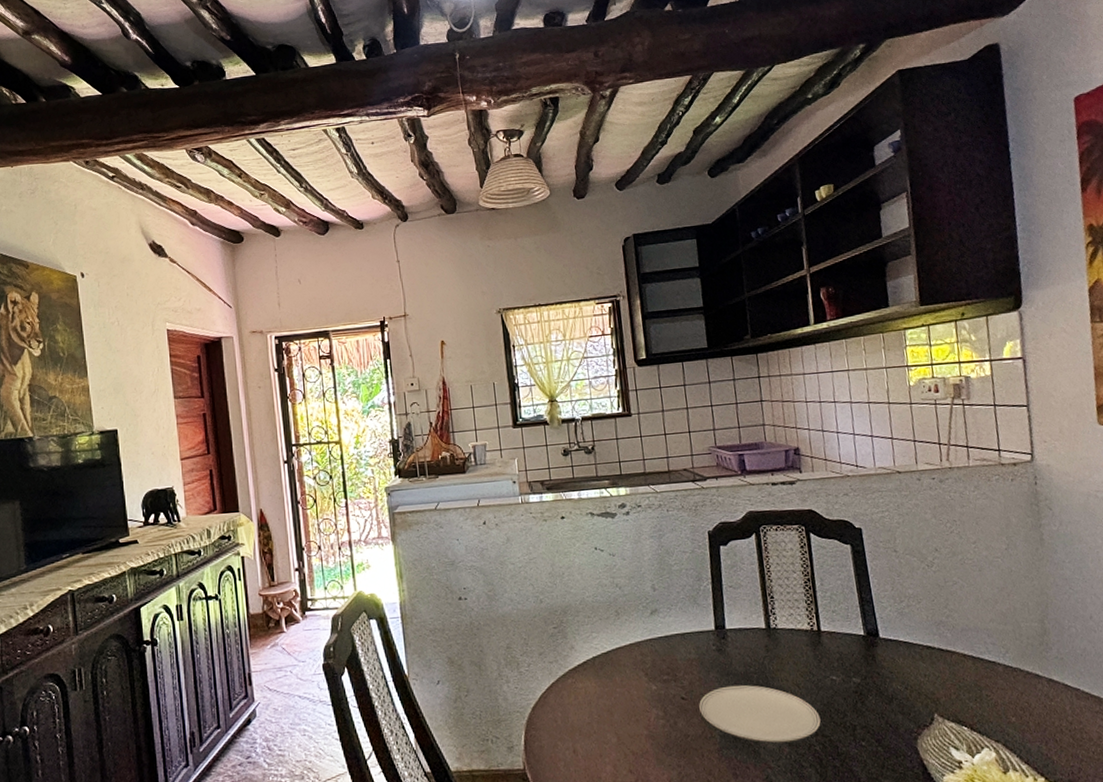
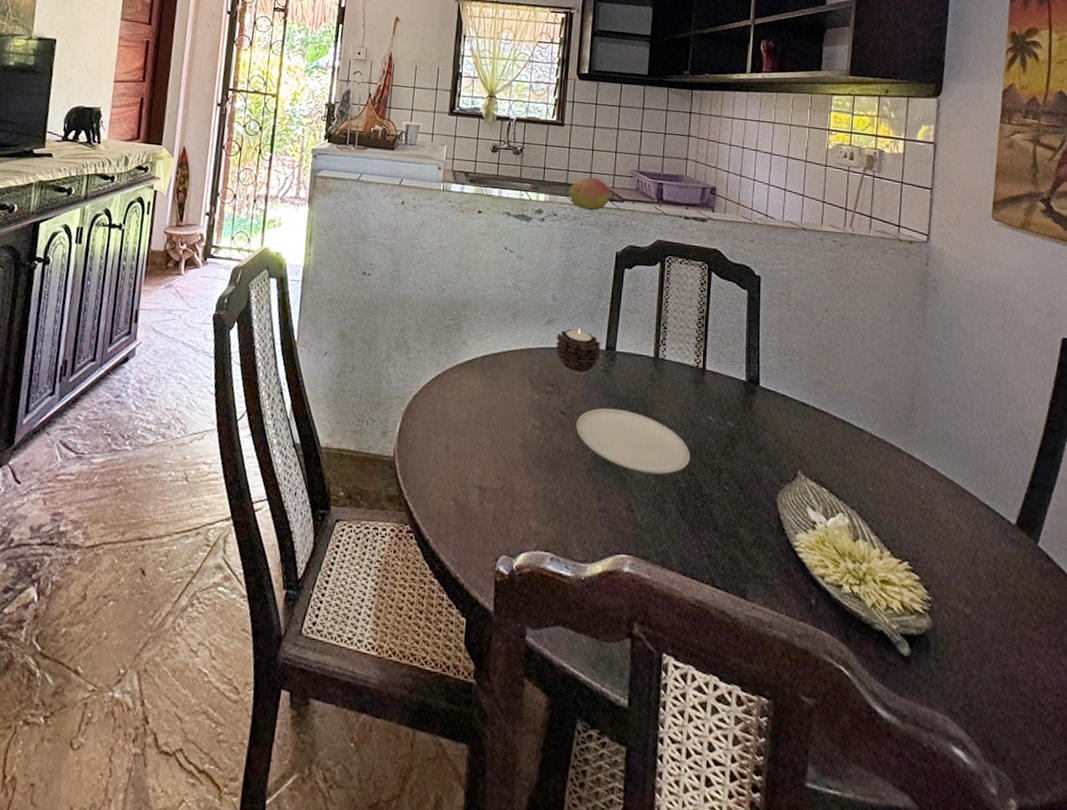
fruit: none [648,461,693,496] -> present [569,177,611,211]
candle: none [663,614,711,659] -> present [556,329,601,375]

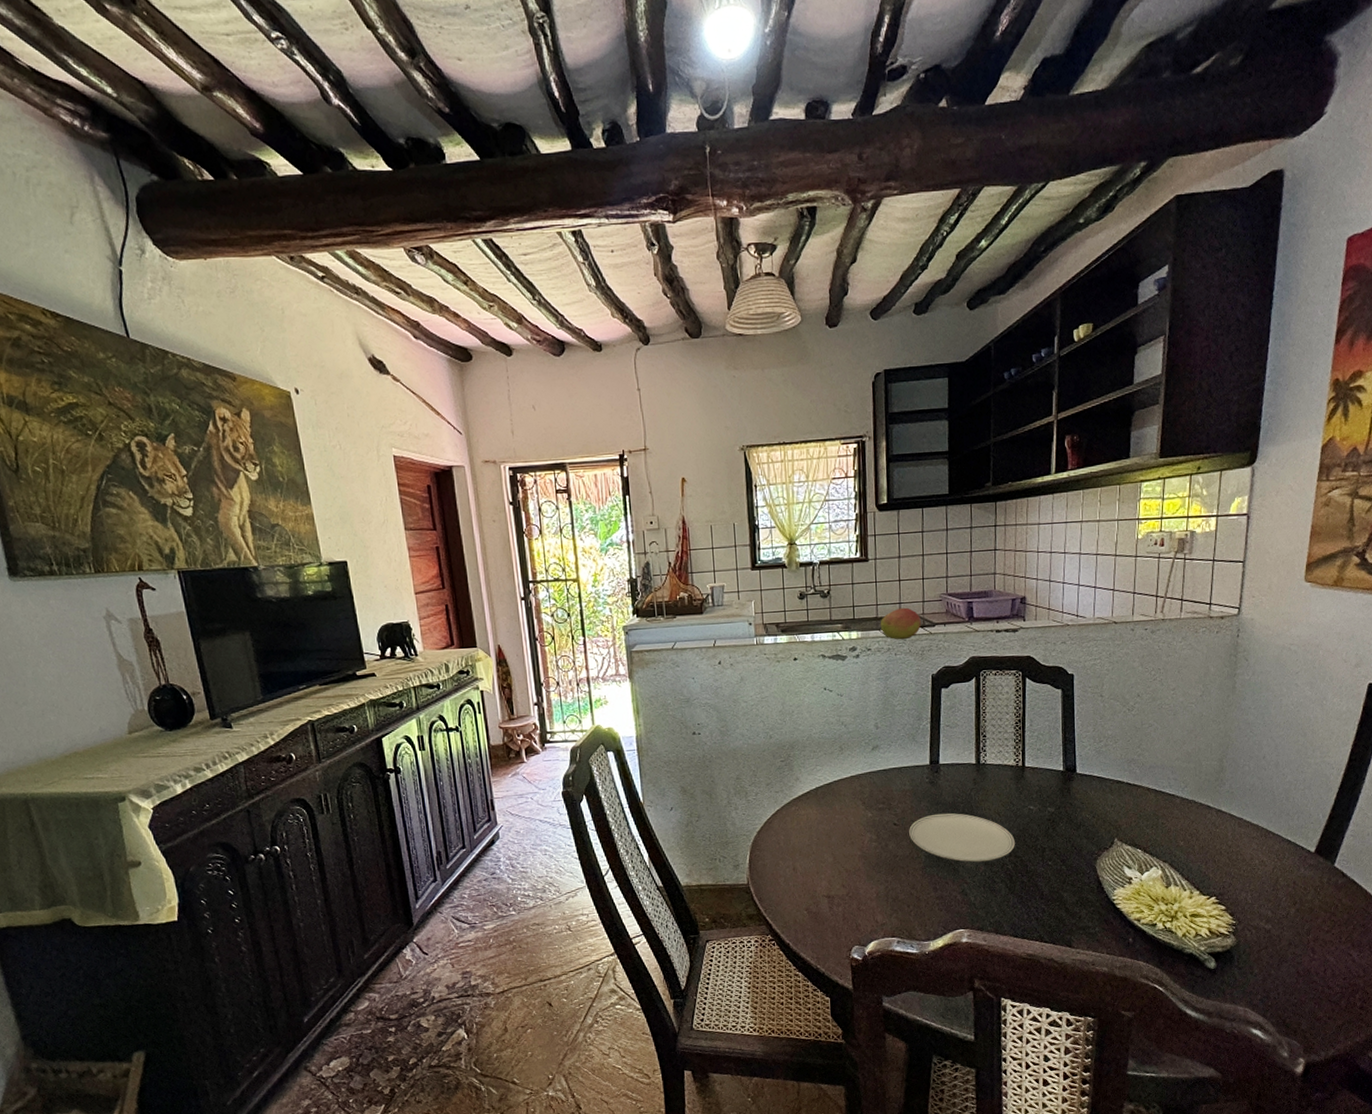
candle: present [556,329,601,375] -> none [883,750,926,790]

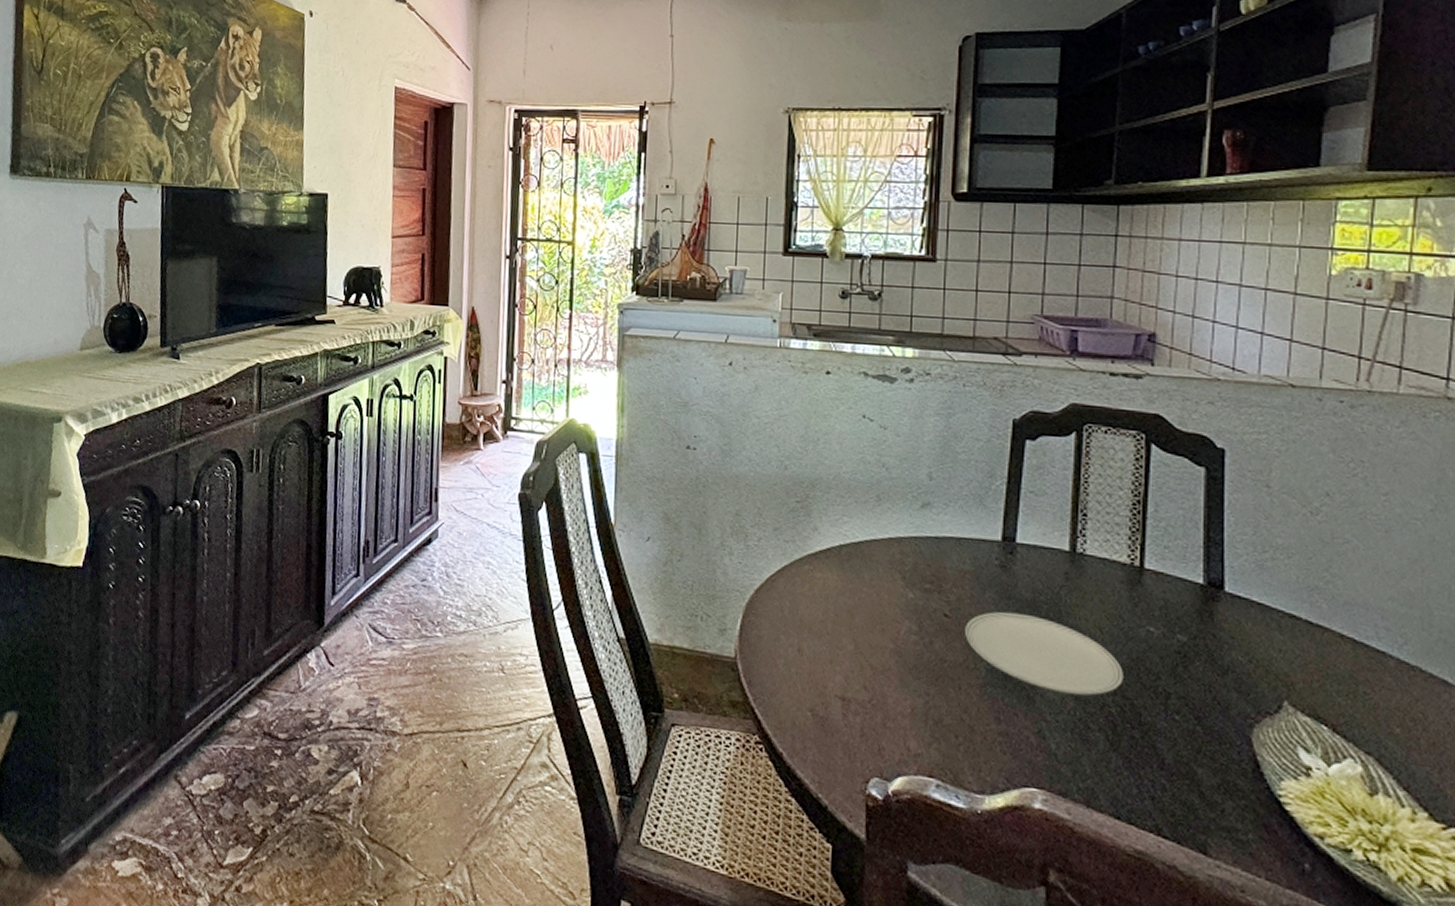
fruit: present [880,607,922,640] -> none [945,325,1004,368]

